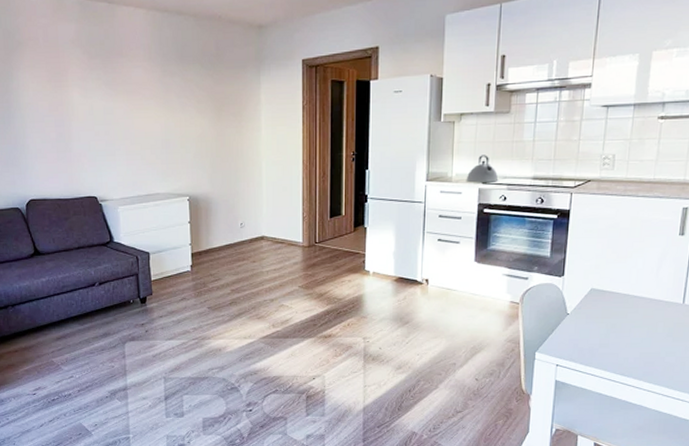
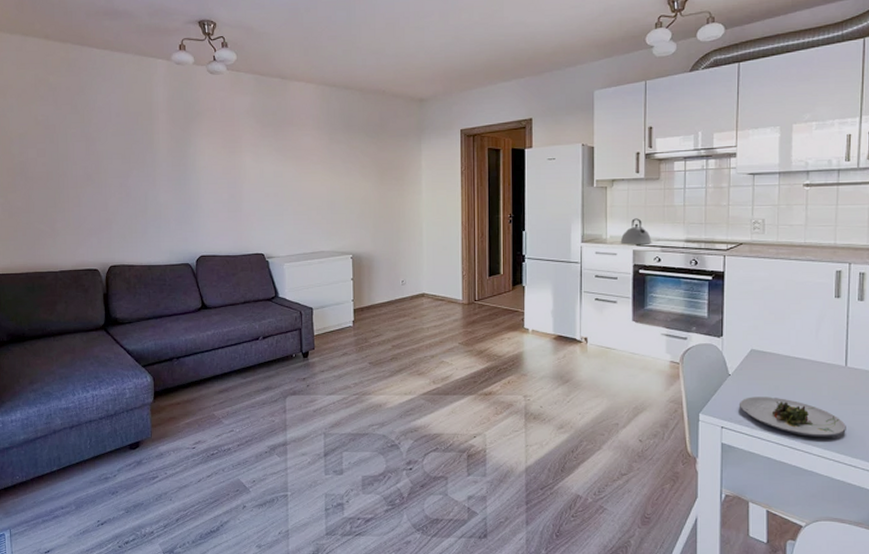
salad plate: none [575,335,678,375] -> present [738,397,846,439]

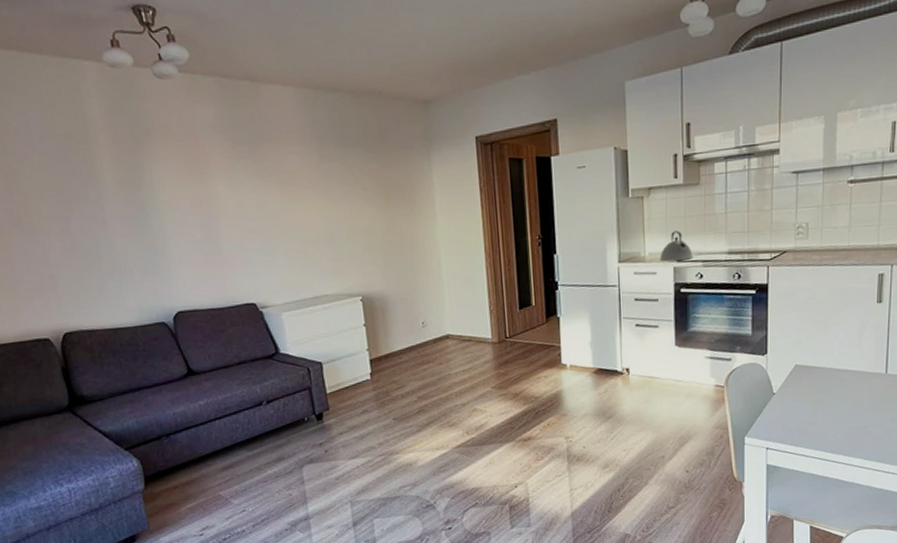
salad plate: present [738,397,846,439] -> none [783,412,885,450]

